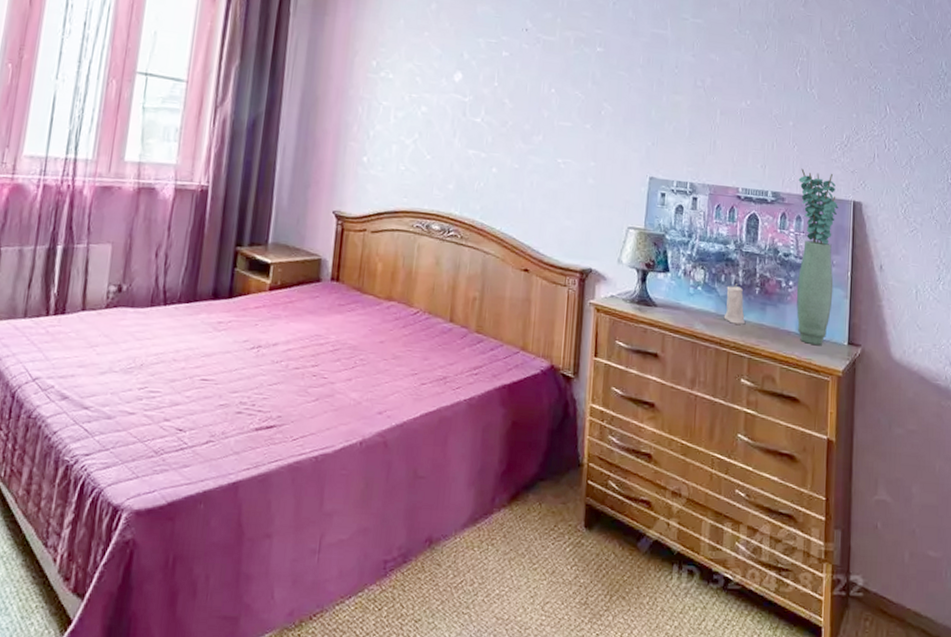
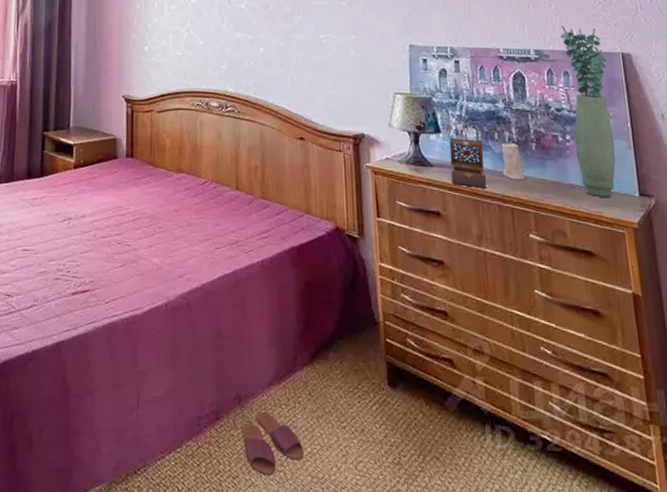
slippers: none [429,554,492,619] -> present [242,412,304,476]
jewelry box: none [673,278,709,332] -> present [449,138,486,189]

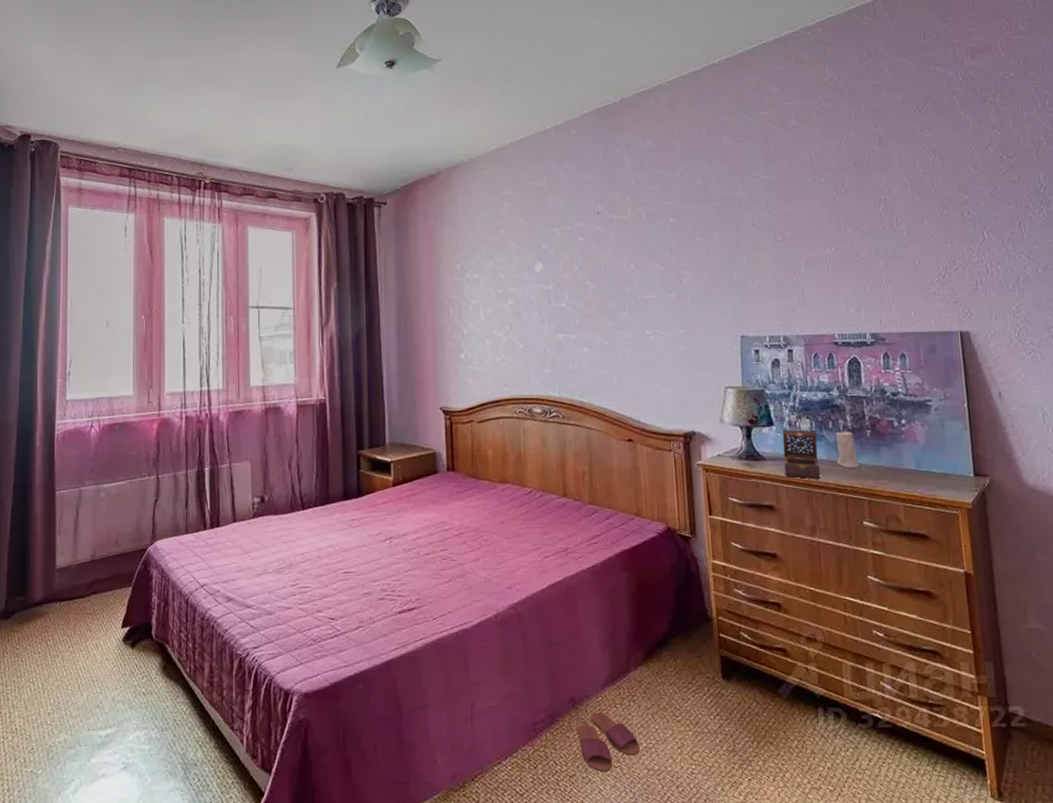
vase: present [560,25,616,198] -> none [897,306,951,481]

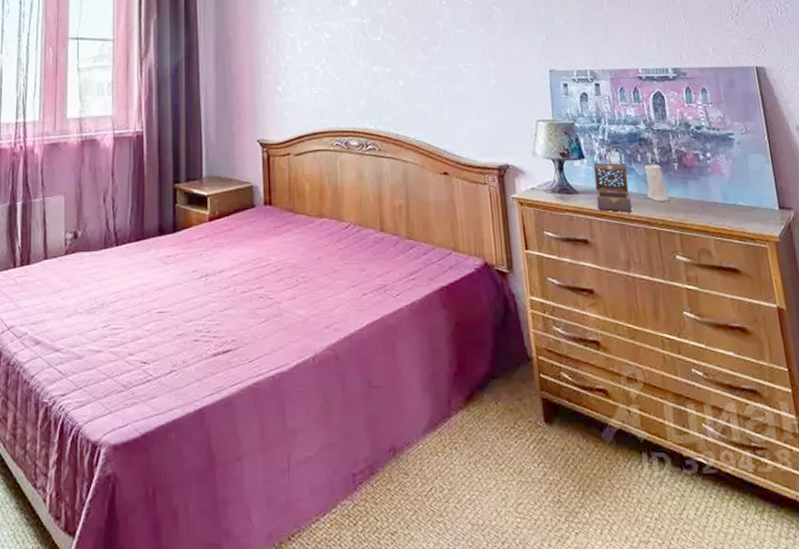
slippers: present [577,713,640,772] -> none [398,462,463,528]

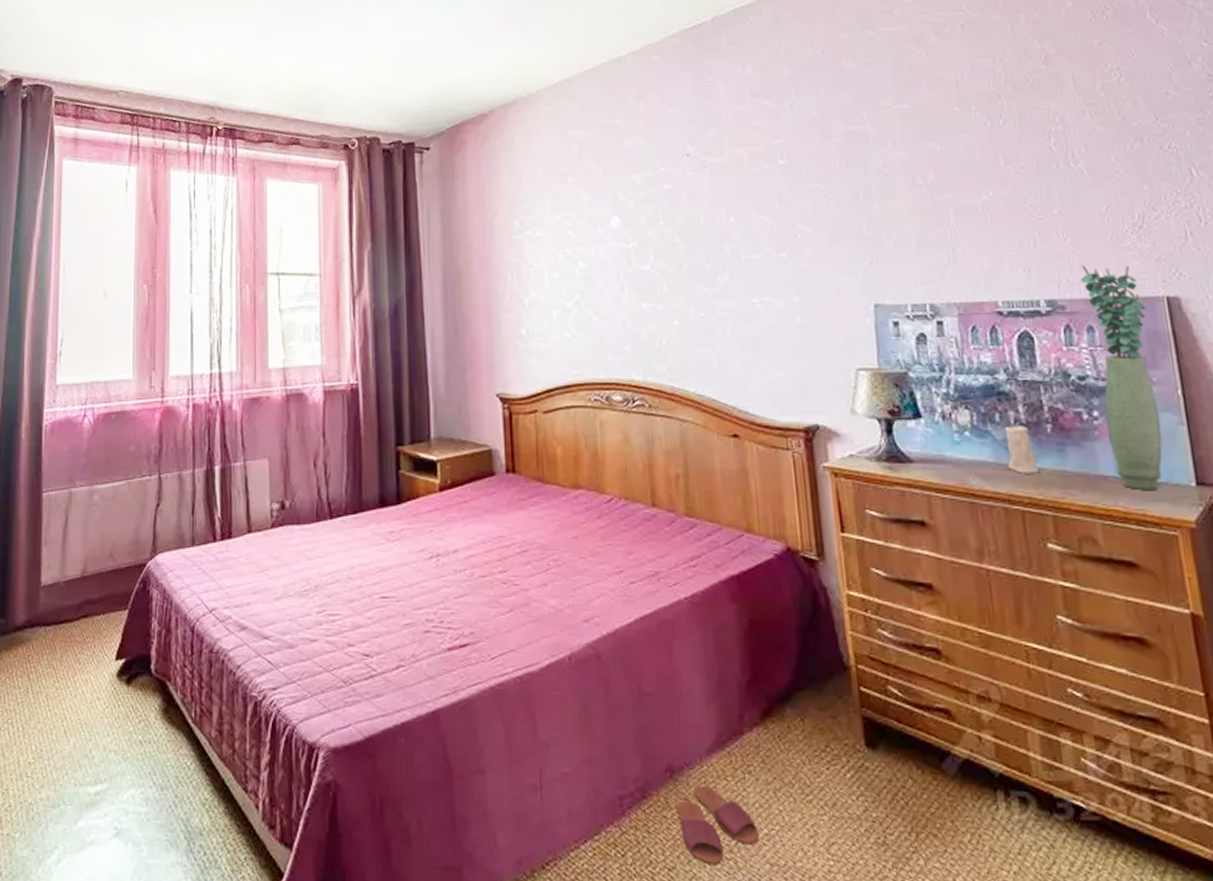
slippers: none [398,462,463,528] -> present [676,786,759,865]
jewelry box: present [593,163,632,213] -> none [933,423,987,488]
vase: none [696,42,755,214] -> present [1080,265,1163,491]

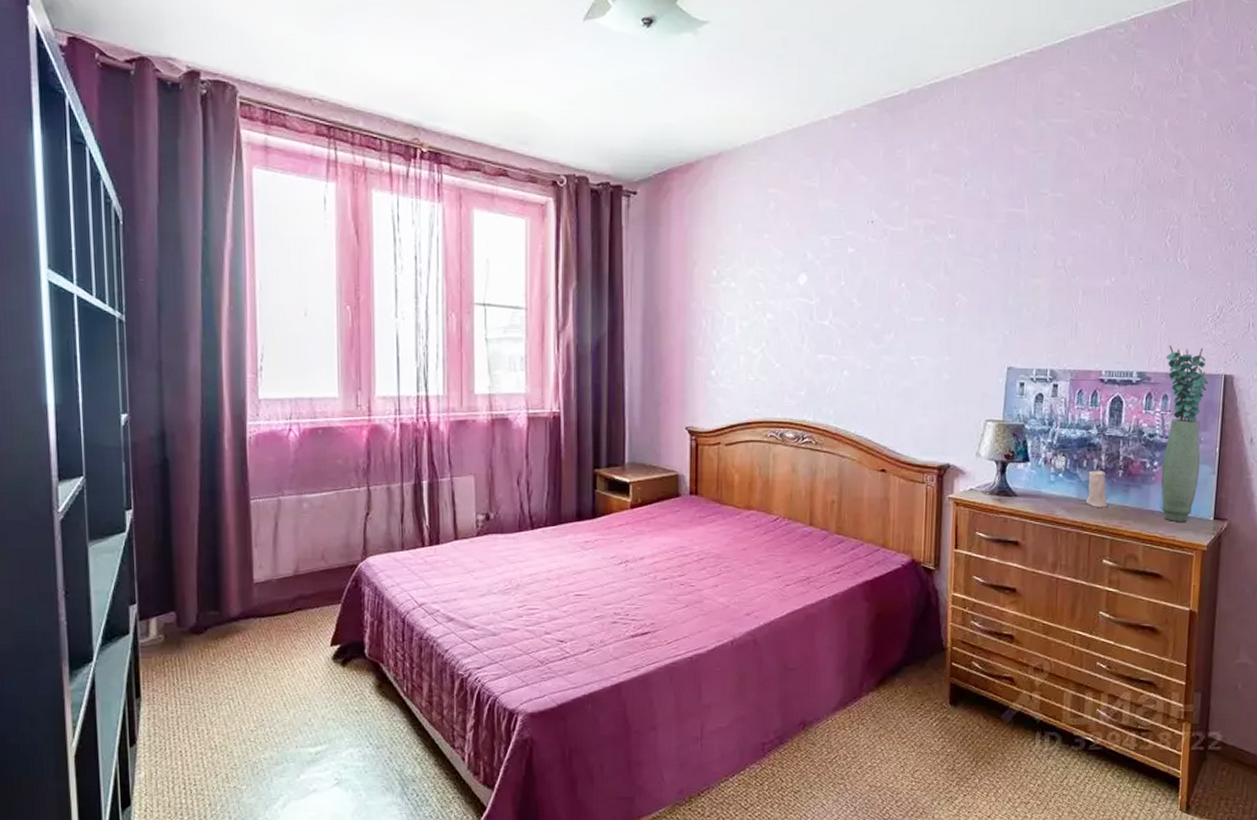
slippers: present [676,786,759,865] -> none [805,734,864,788]

